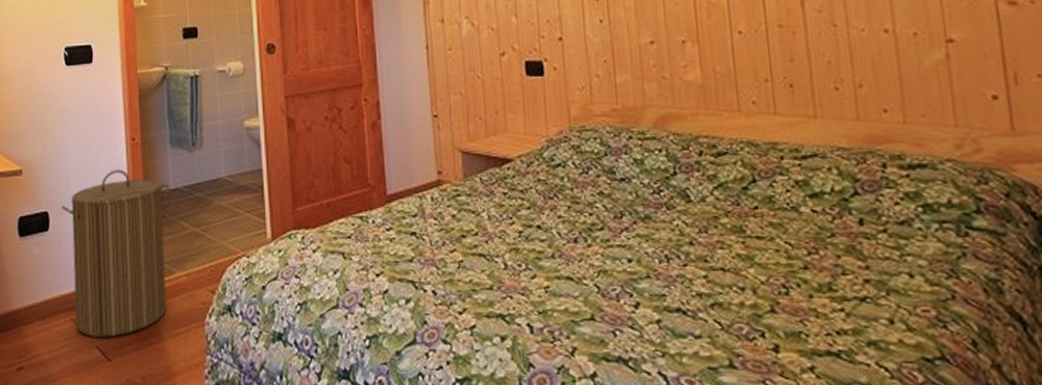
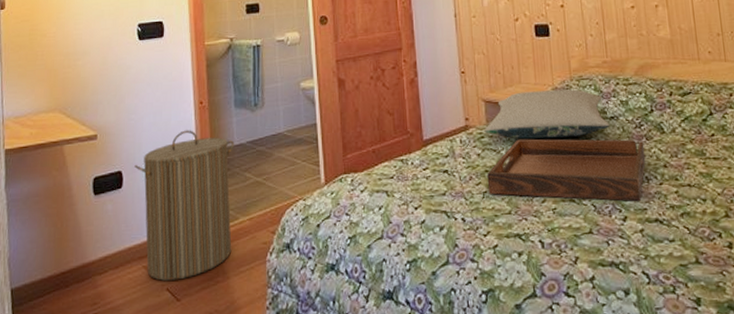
pillow: none [461,142,619,200] -> present [484,89,610,139]
serving tray: none [463,200,666,284] -> present [487,138,646,201]

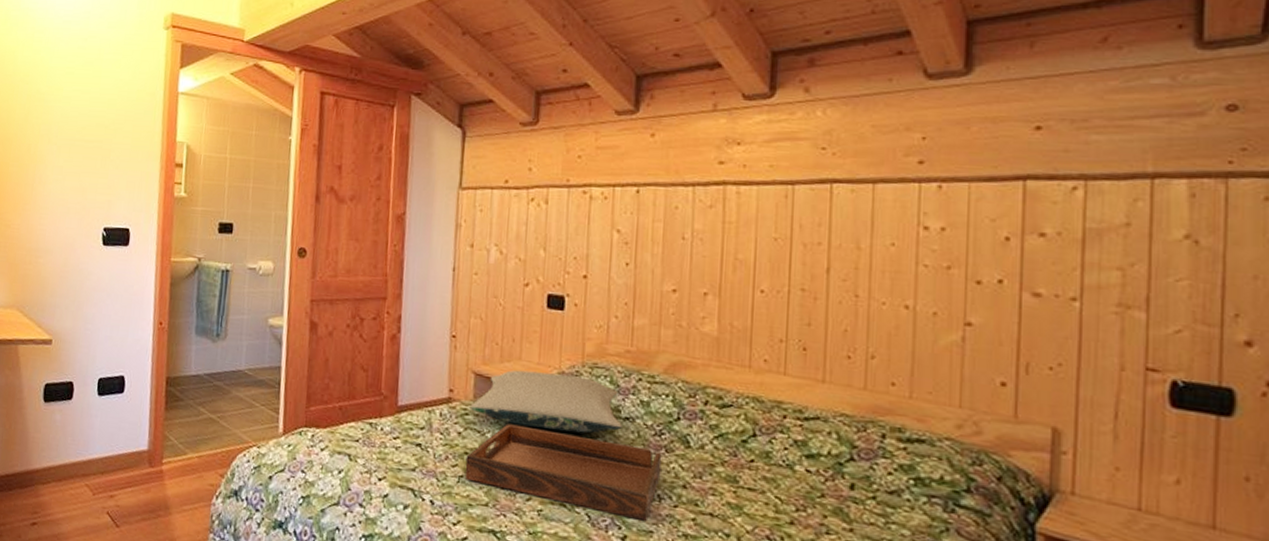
laundry hamper: present [134,130,235,281] -> none [86,350,191,506]

